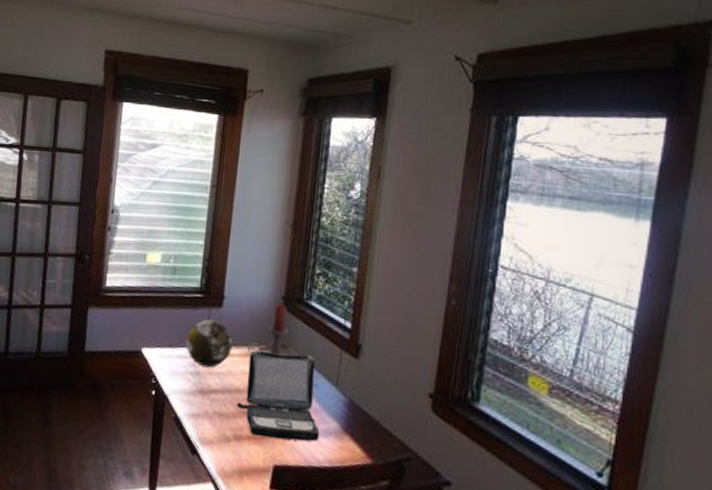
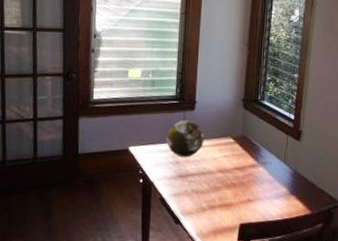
laptop: present [237,350,320,442] -> none [210,141,273,205]
candle holder: present [247,303,296,356] -> none [216,104,254,144]

